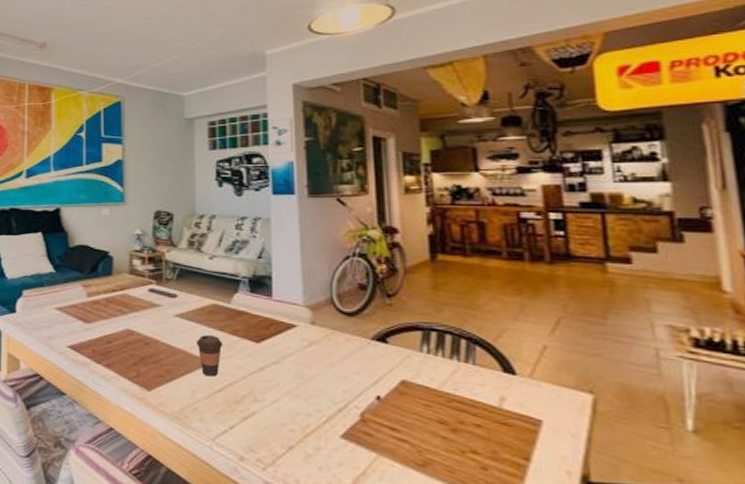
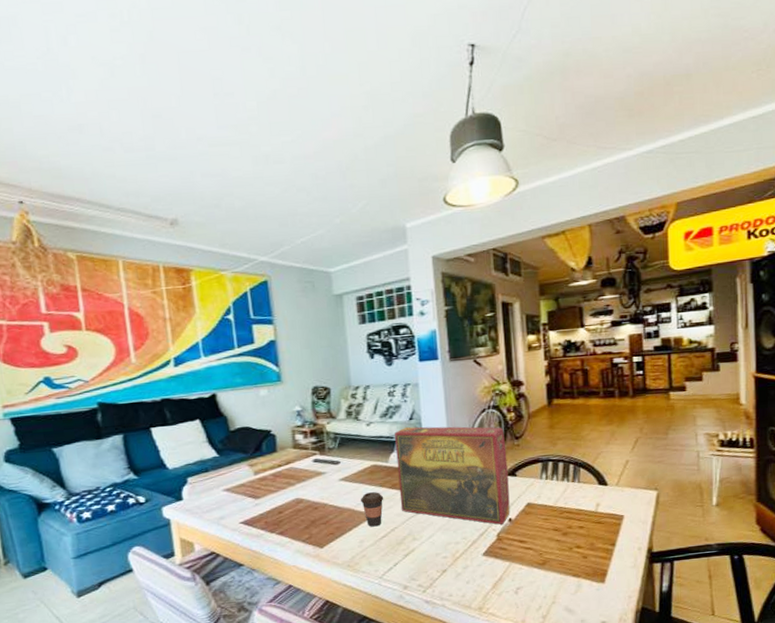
board game: none [240,266,379,402] -> present [395,426,510,525]

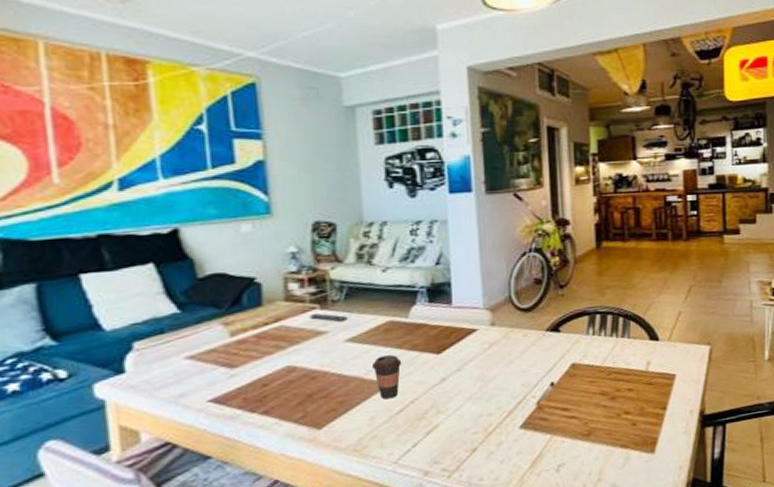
board game: present [395,426,510,525] -> none [417,273,553,390]

